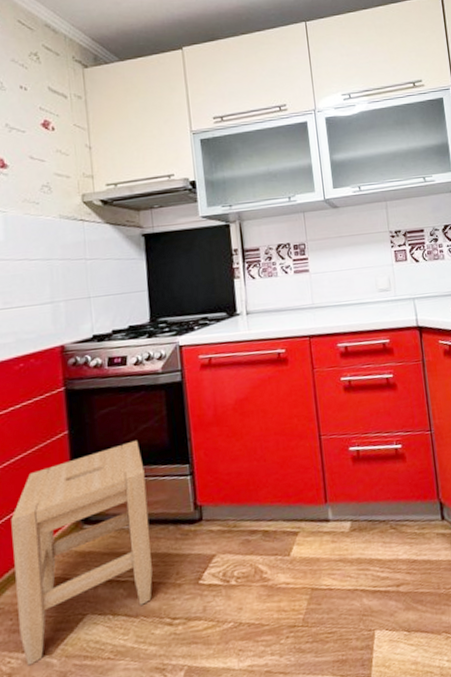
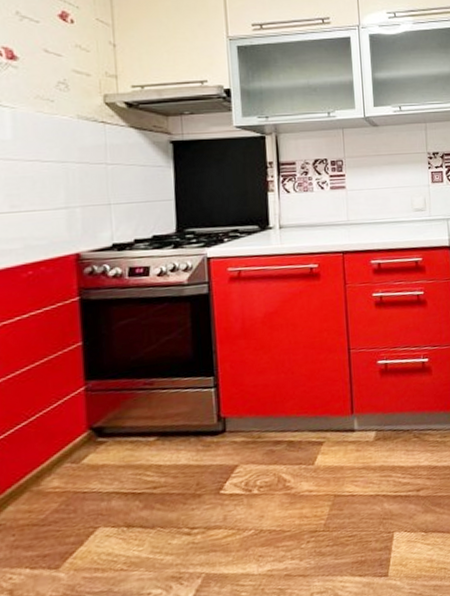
stool: present [11,440,153,666] -> none [15,352,171,581]

